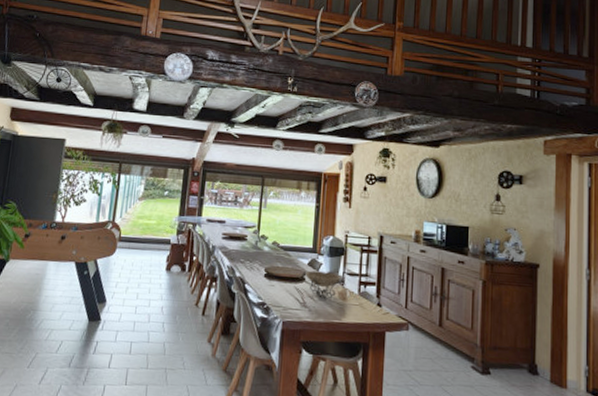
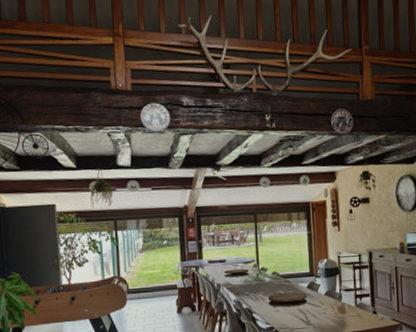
decorative bowl: present [301,270,346,298] -> none [303,291,344,316]

